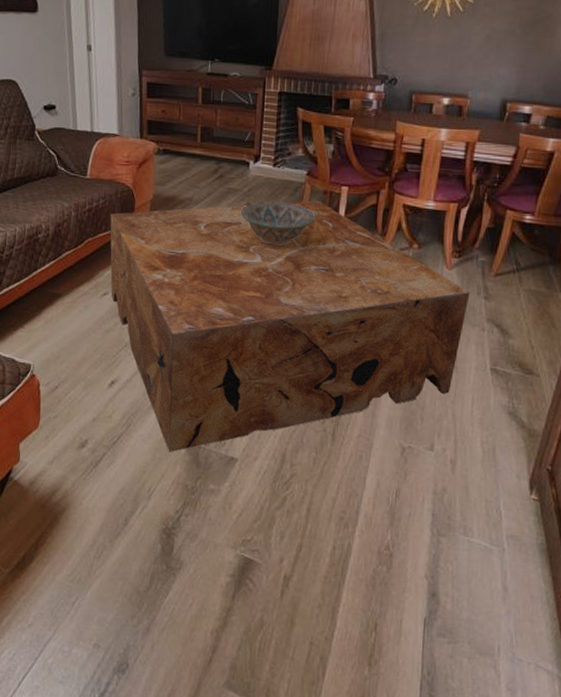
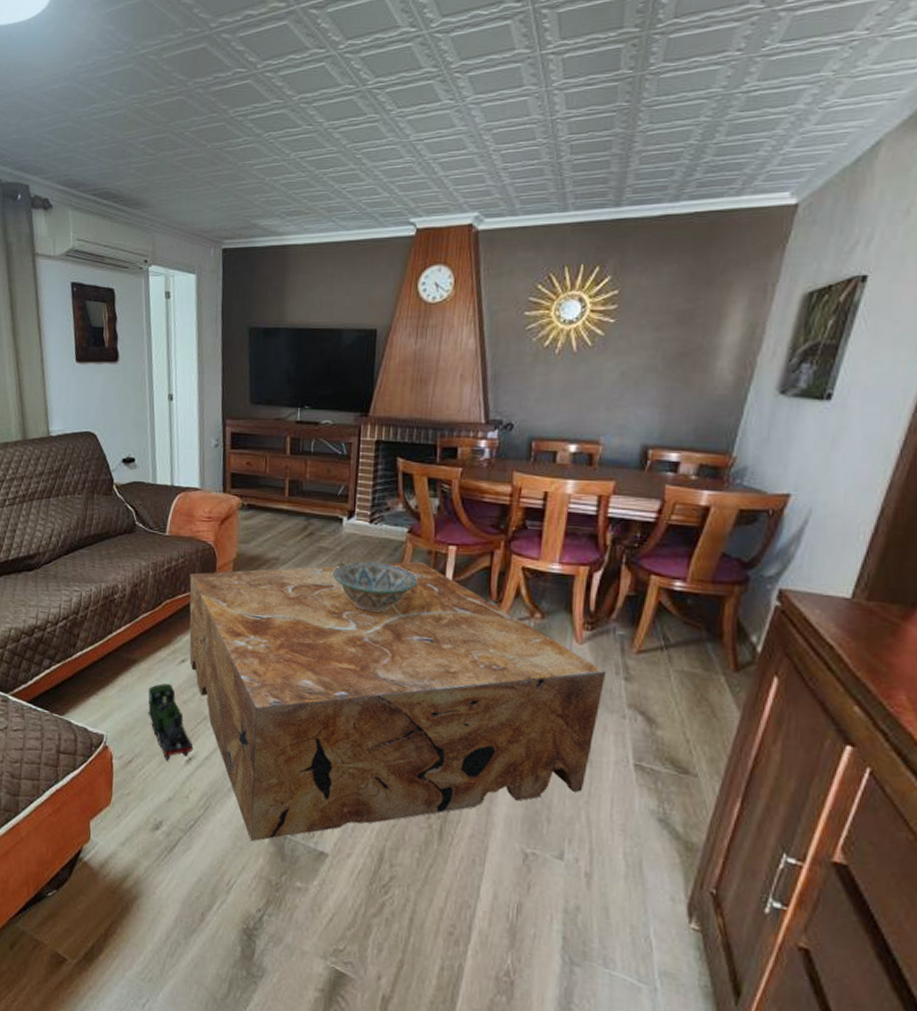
toy train: none [72,315,116,385] -> present [148,683,194,761]

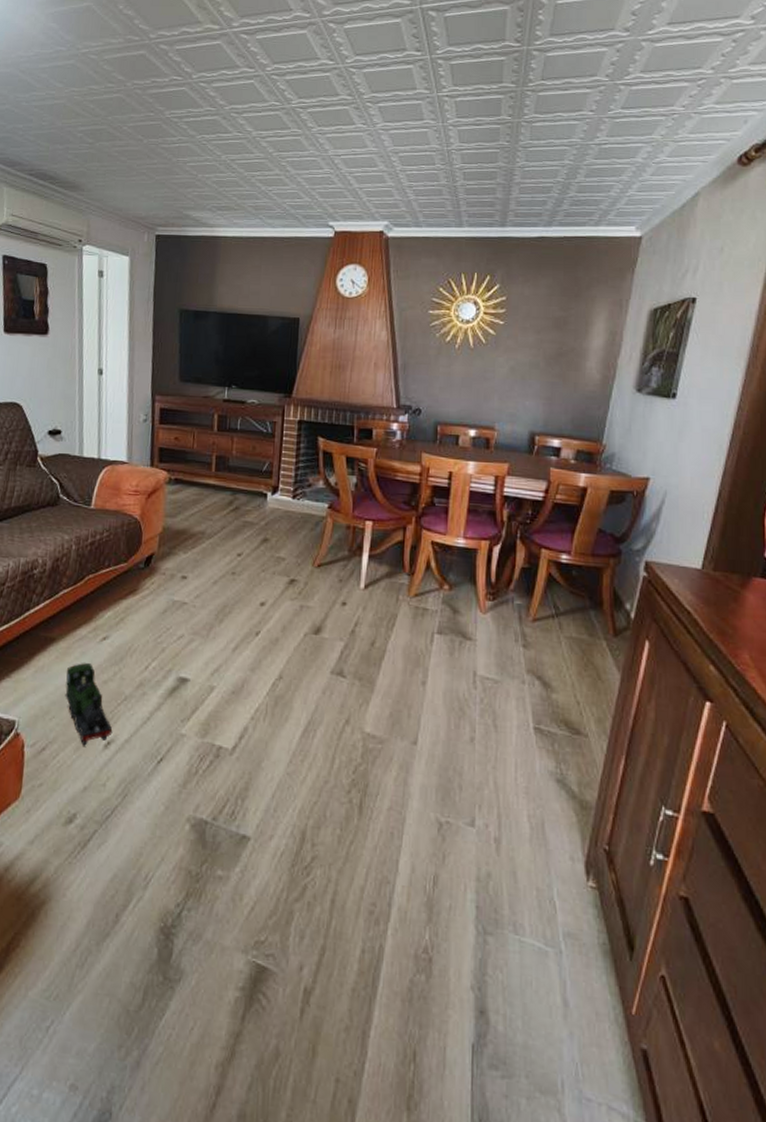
coffee table: present [189,561,607,842] -> none [111,535,507,830]
decorative bowl: present [333,561,418,612] -> none [257,535,338,585]

